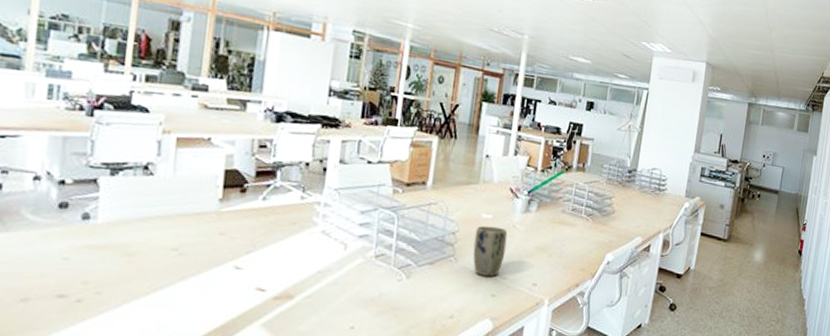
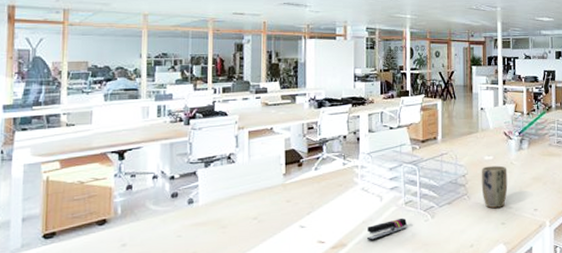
stapler: none [320,273,375,297] -> present [366,217,407,241]

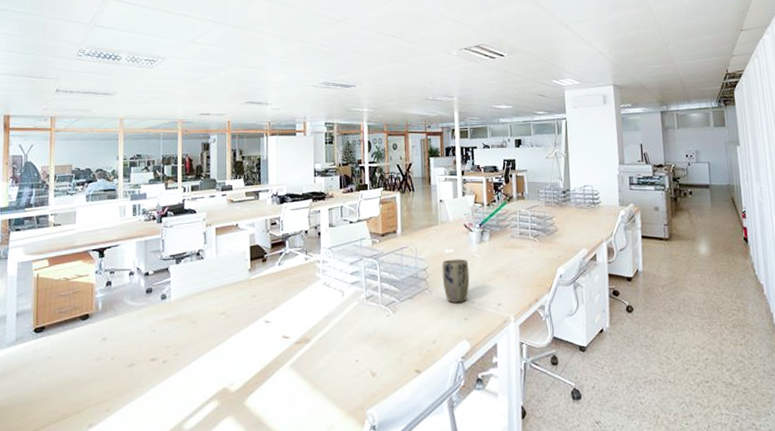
stapler: present [366,217,407,241] -> none [329,313,369,337]

